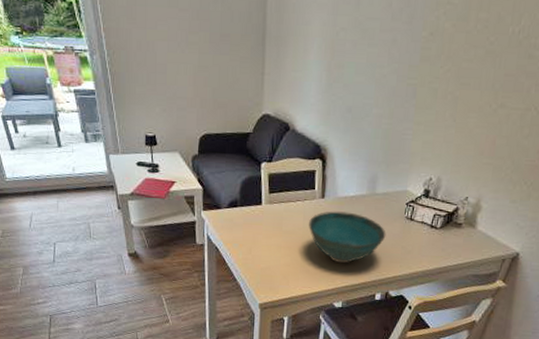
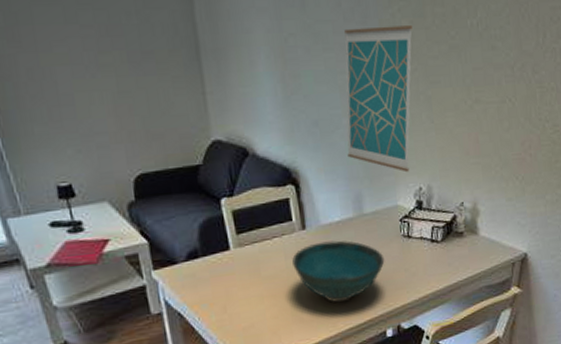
wall art: none [371,27,454,163] -> present [344,25,412,173]

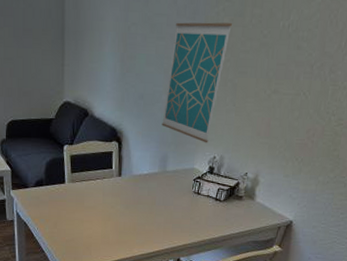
bowl: present [292,240,385,303] -> none [108,187,177,235]

